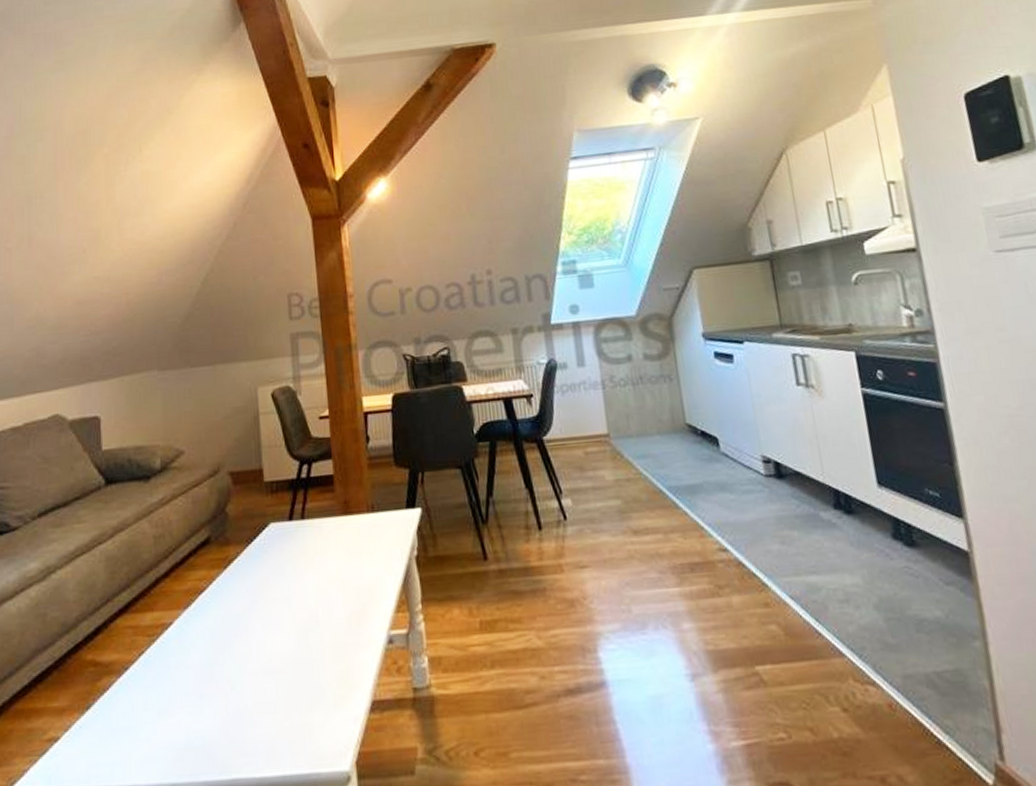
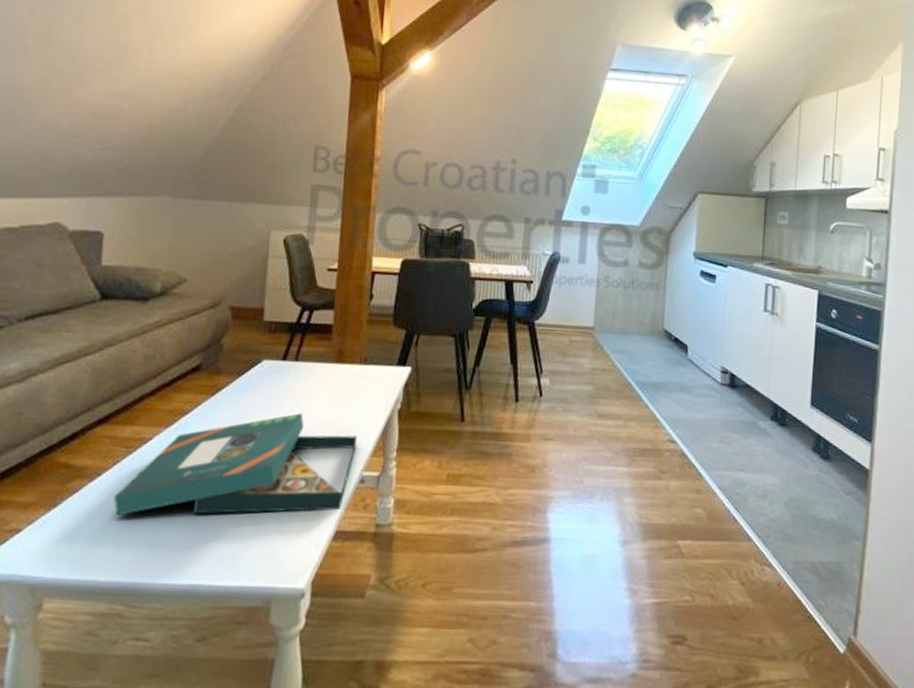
board game: none [143,575,379,711] -> present [113,413,358,516]

